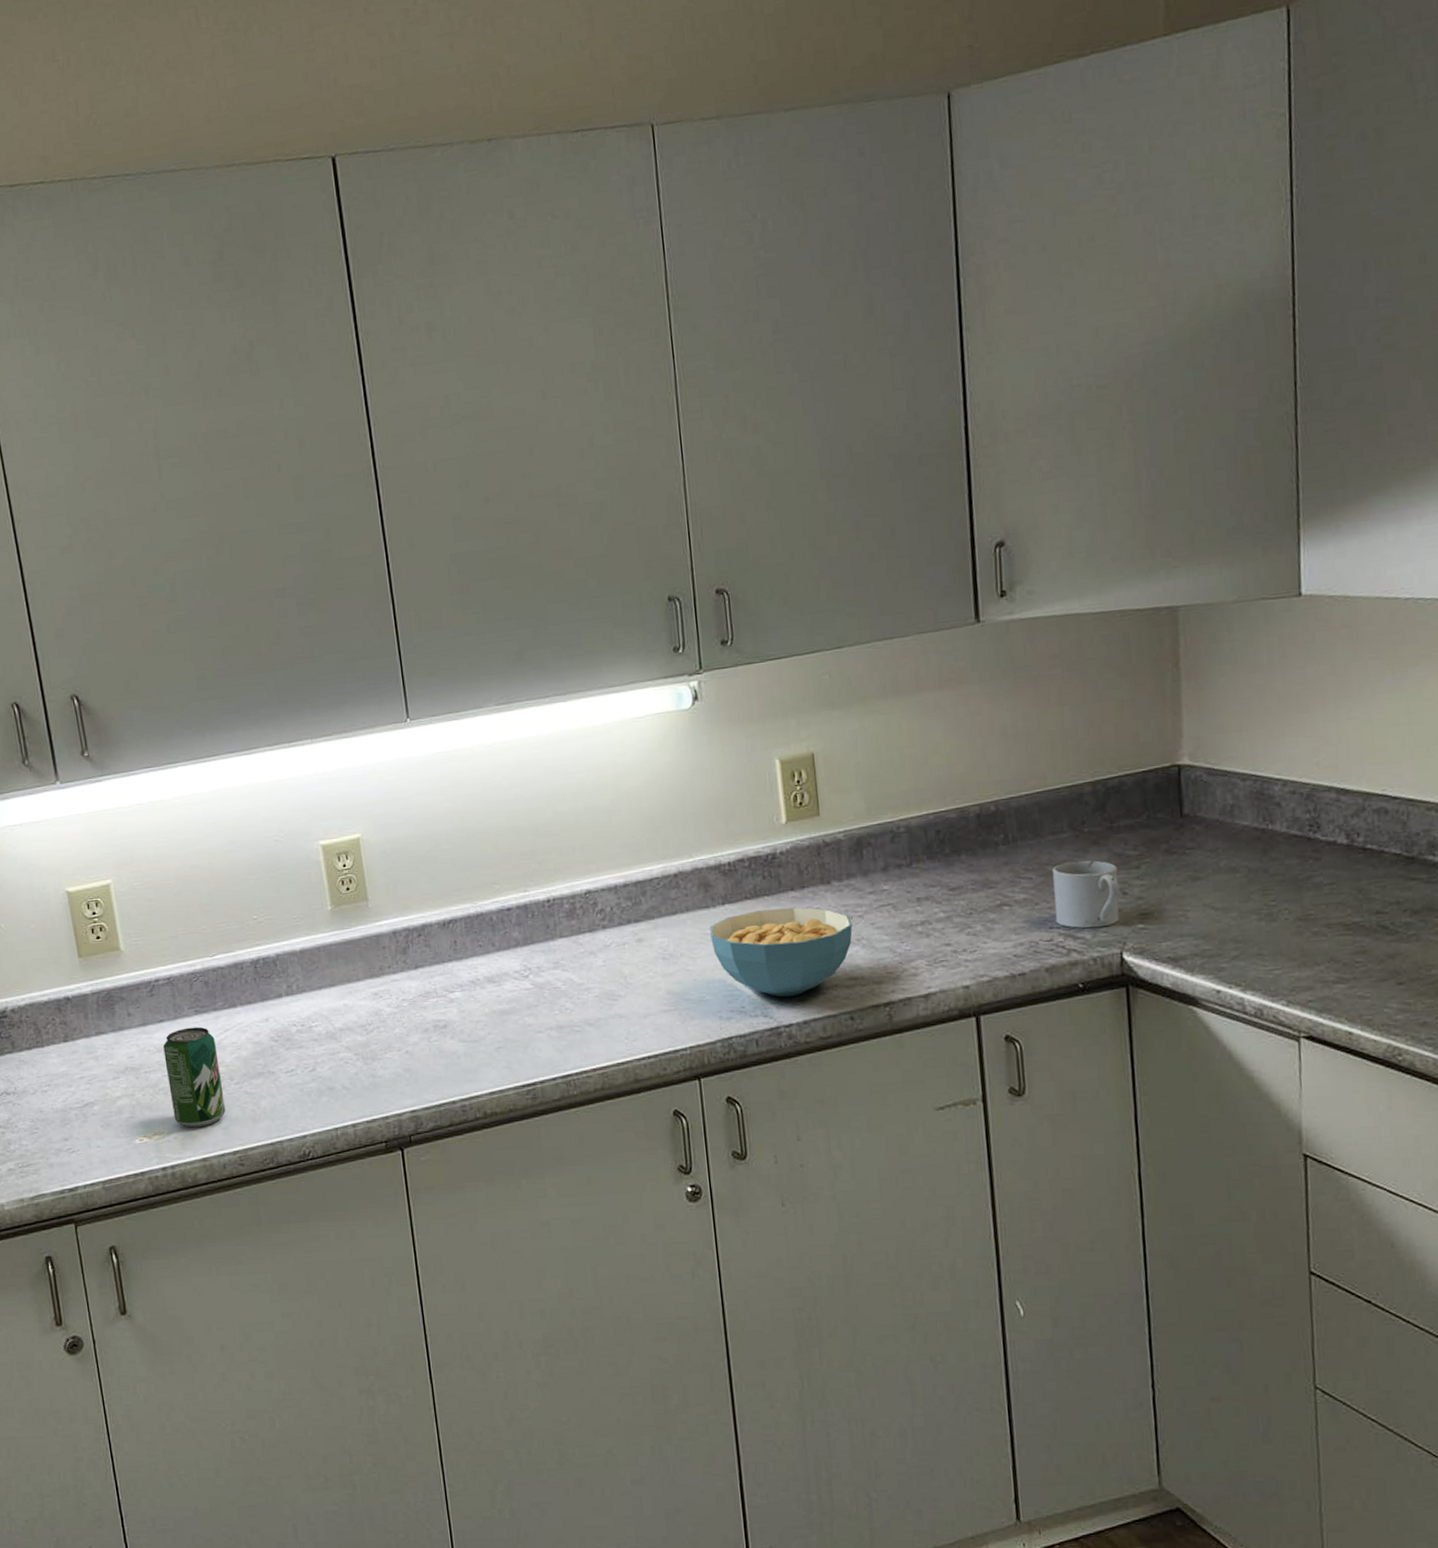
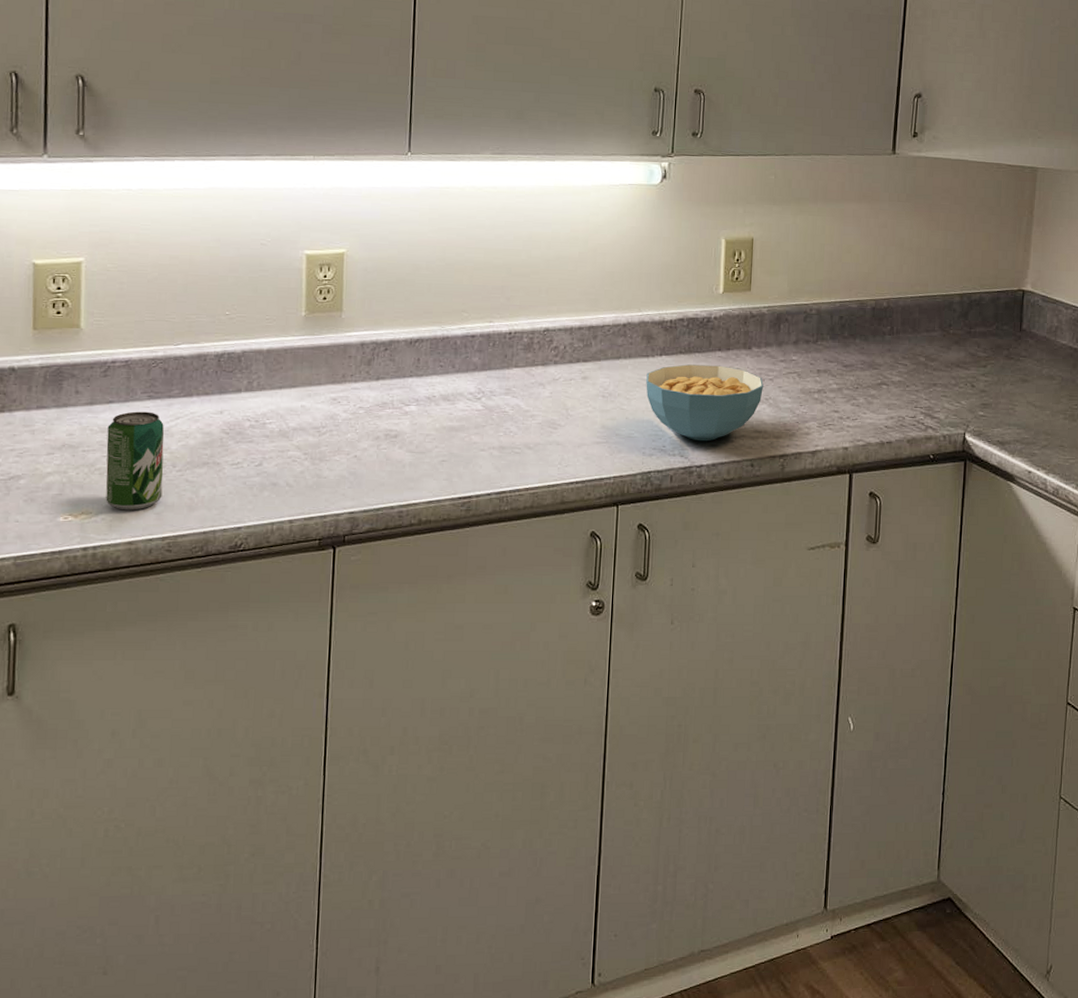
mug: present [1052,860,1120,929] -> none [920,356,970,411]

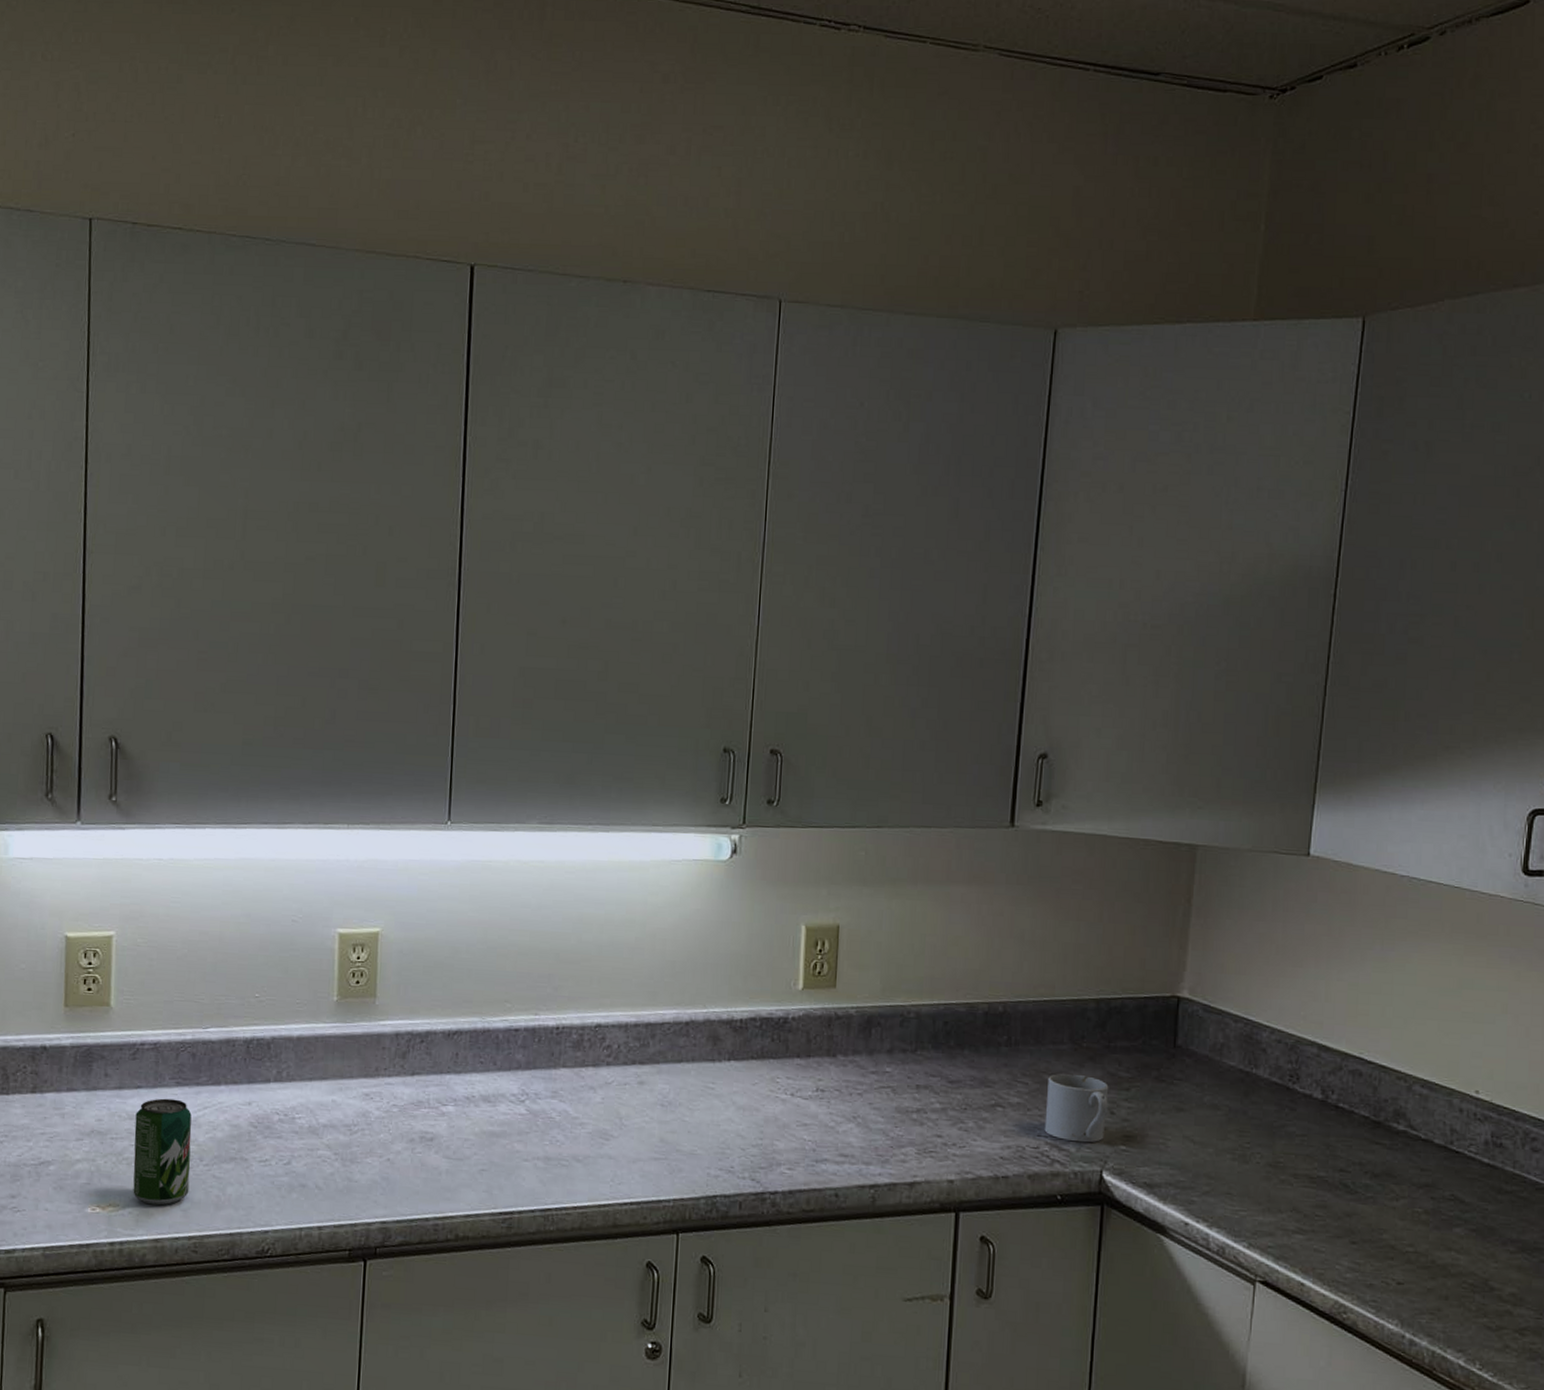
cereal bowl: present [646,364,763,442] -> none [711,1072,851,1164]
mug: none [920,356,970,411] -> present [1044,1074,1109,1143]

